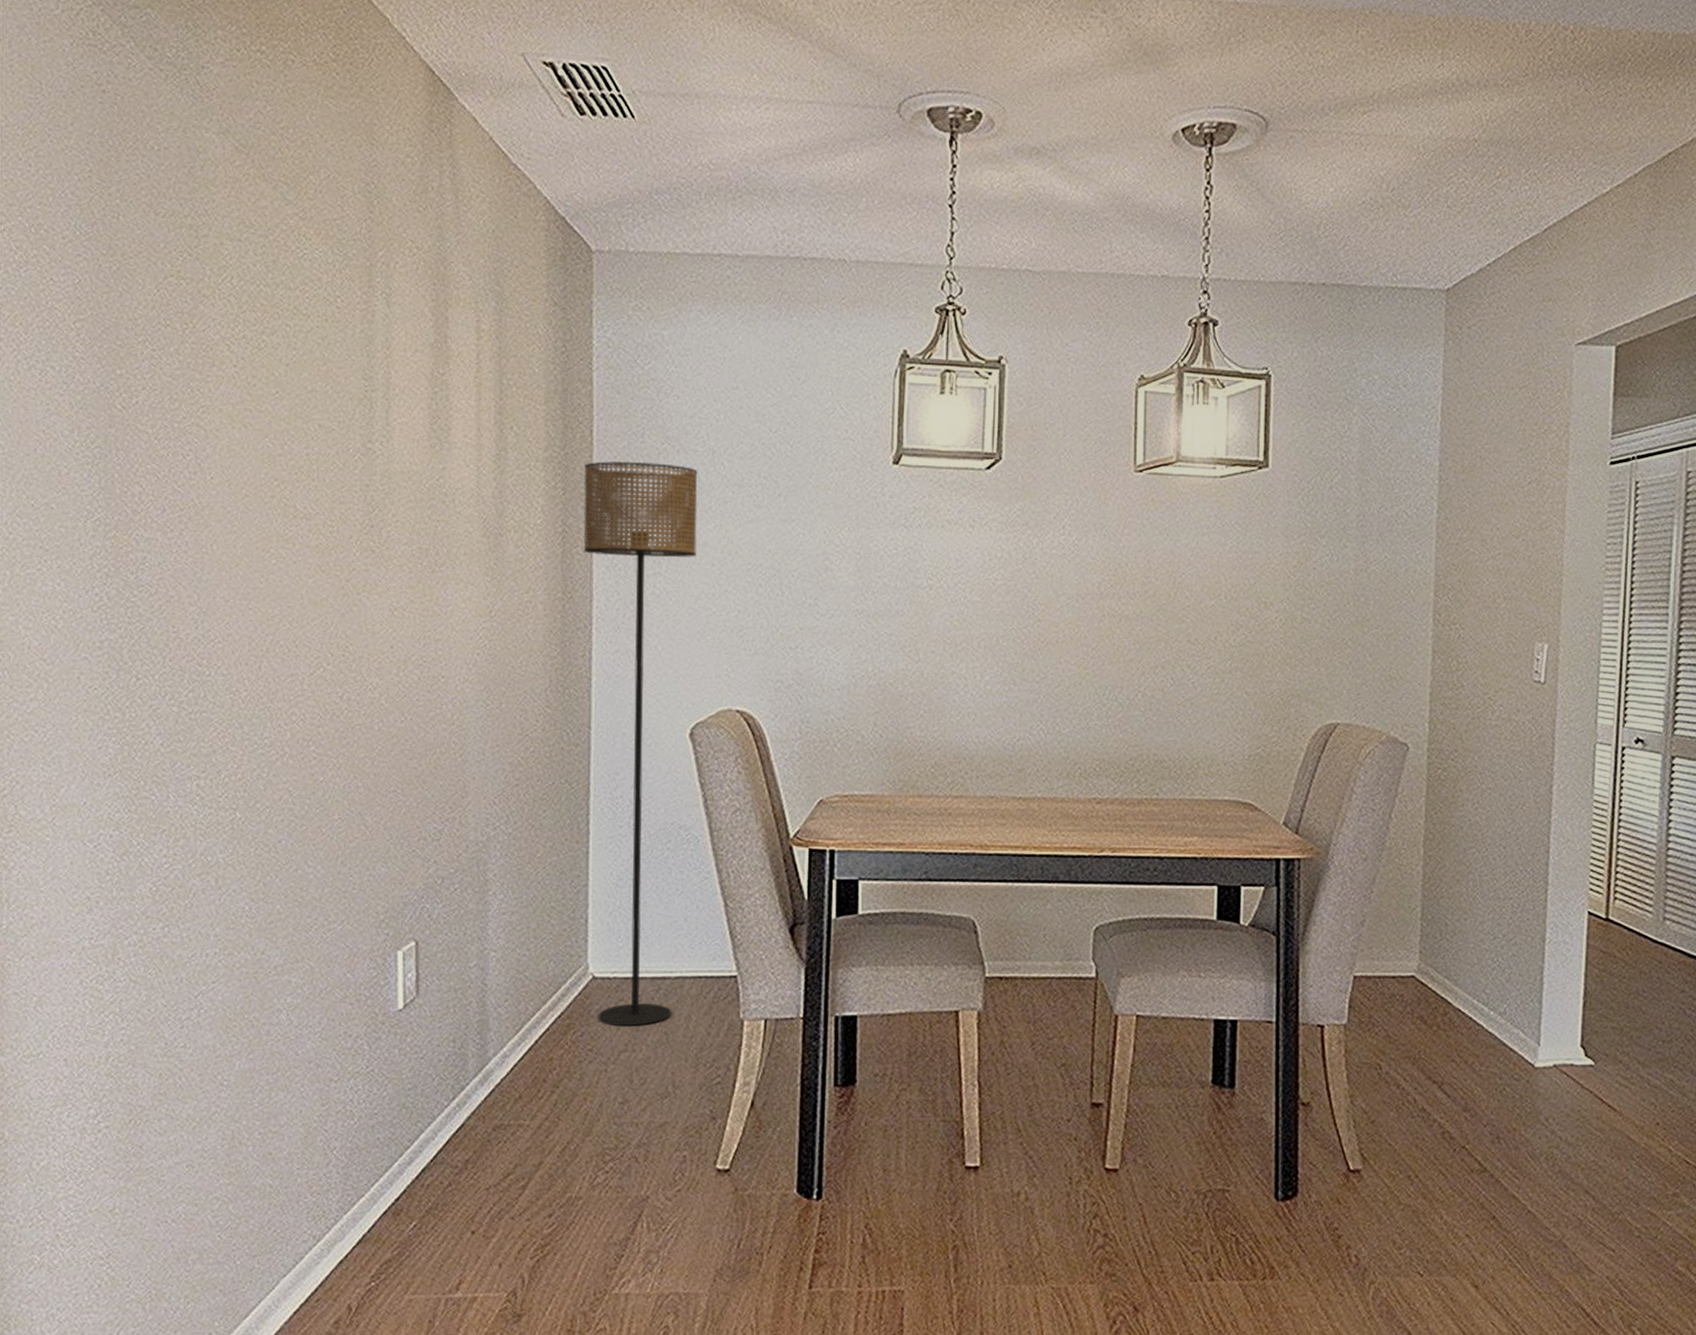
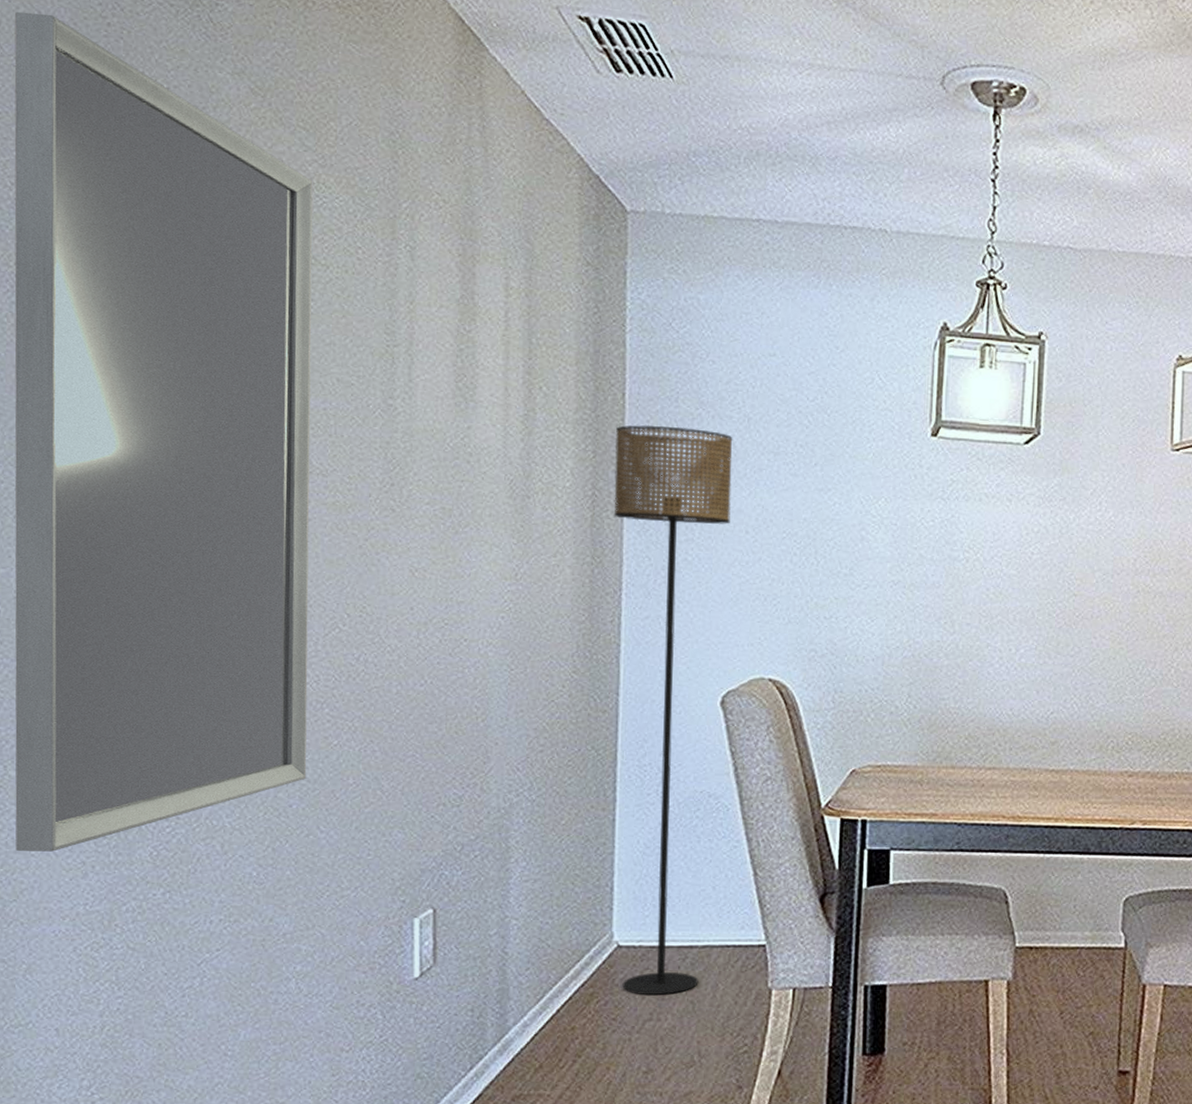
home mirror: none [18,83,295,888] -> present [14,11,313,852]

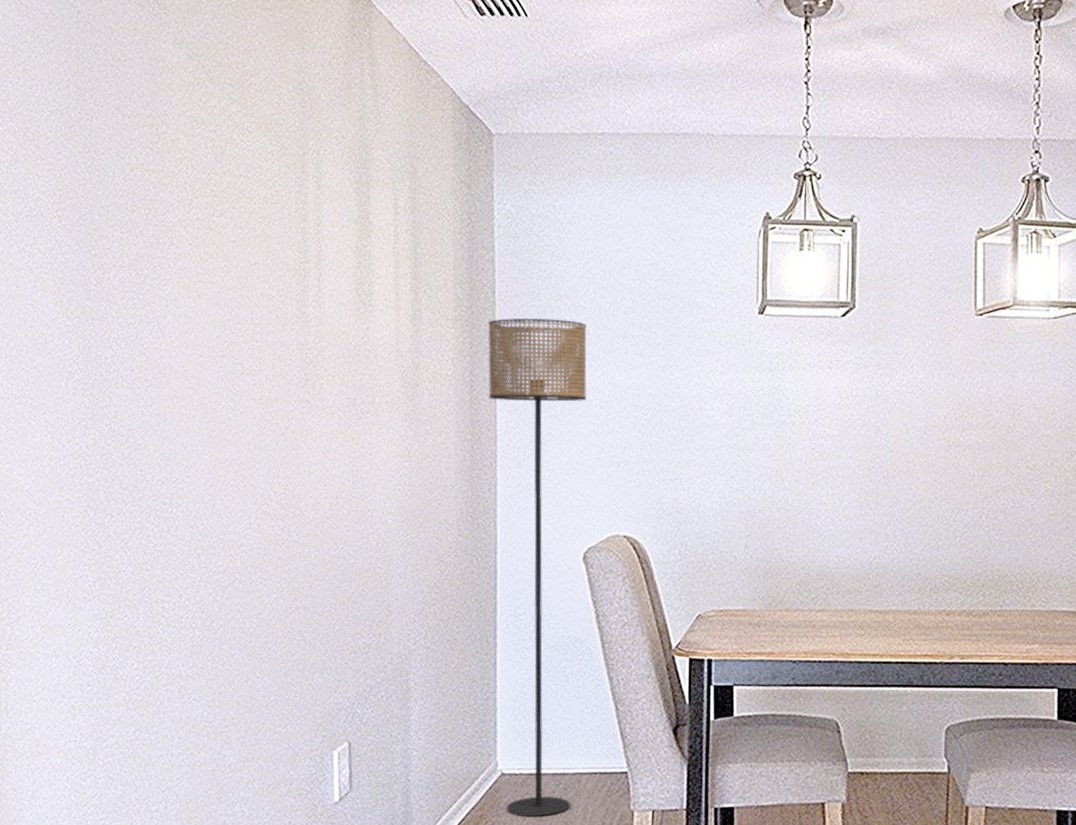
home mirror: present [14,11,313,852] -> none [9,8,245,698]

